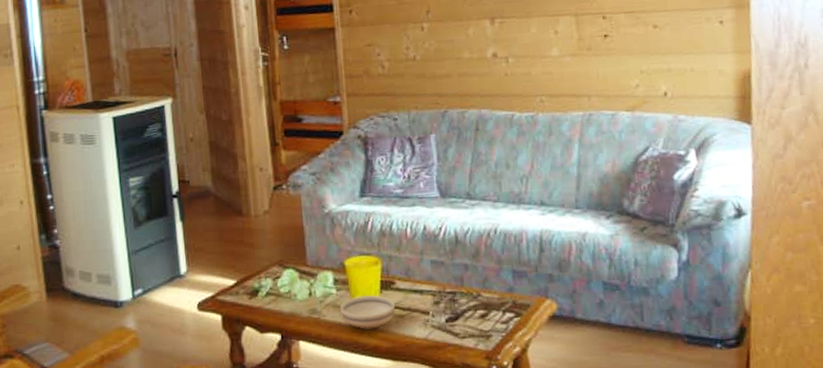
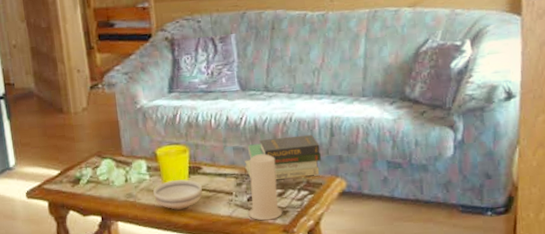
books: none [443,249,529,300] -> present [245,134,321,180]
candle: none [446,269,486,346] -> present [247,154,283,221]

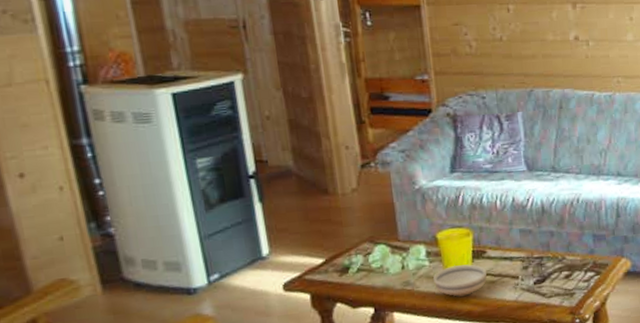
books: present [245,134,321,180] -> none [531,215,607,262]
candle: present [247,154,283,221] -> none [534,235,570,304]

